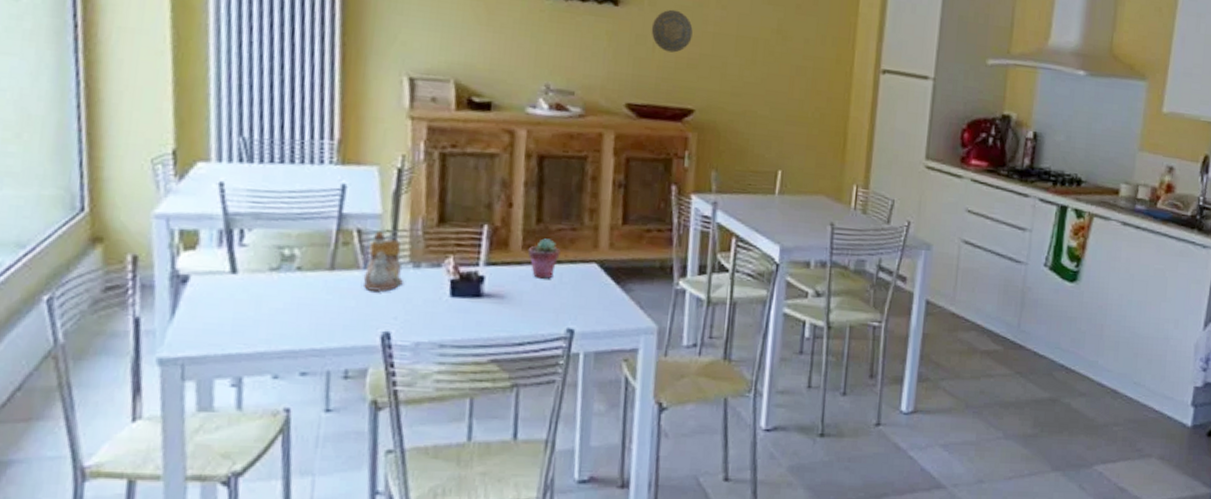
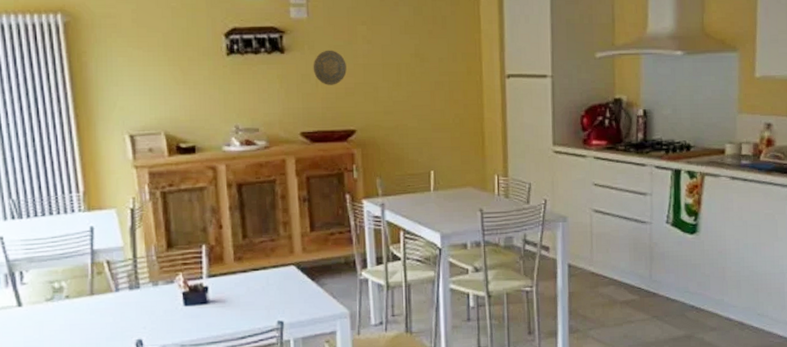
teapot: present [363,231,403,292] -> none [116,260,146,309]
potted succulent: present [527,238,561,279] -> none [239,250,265,283]

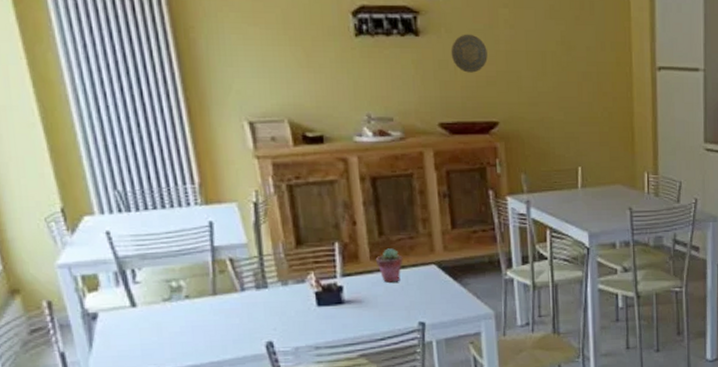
potted succulent: none [239,250,265,283] -> present [375,248,403,283]

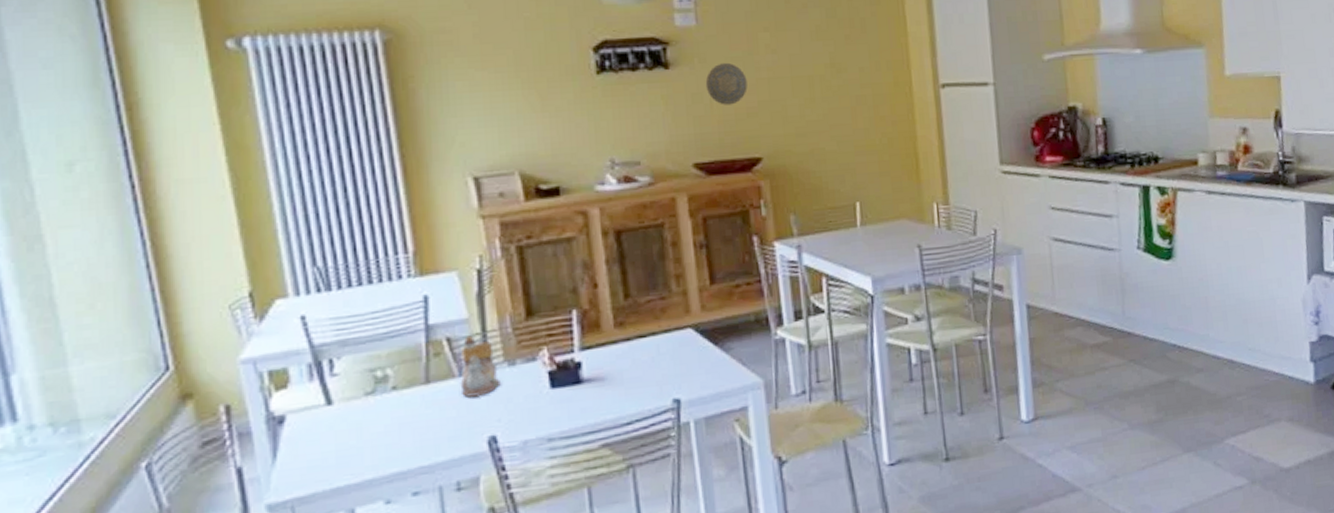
teapot: none [241,258,276,310] -> present [460,335,501,399]
potted succulent: present [375,248,403,283] -> none [620,312,654,354]

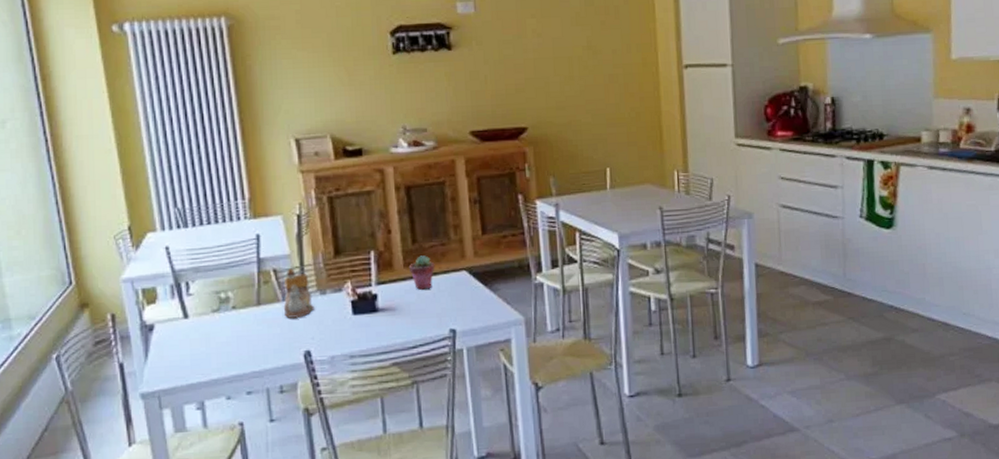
potted succulent: none [620,312,654,354] -> present [408,255,435,290]
decorative plate: present [705,62,748,105] -> none [481,45,516,82]

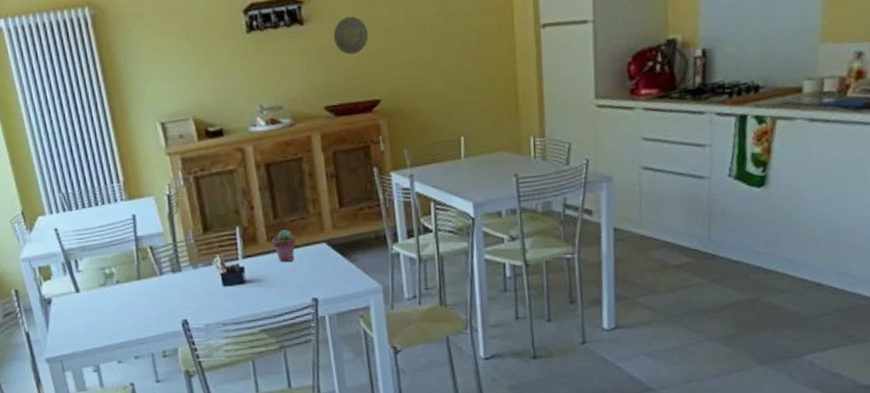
teapot: present [283,268,314,319] -> none [160,245,188,292]
decorative plate: none [481,45,516,82] -> present [333,16,368,55]

